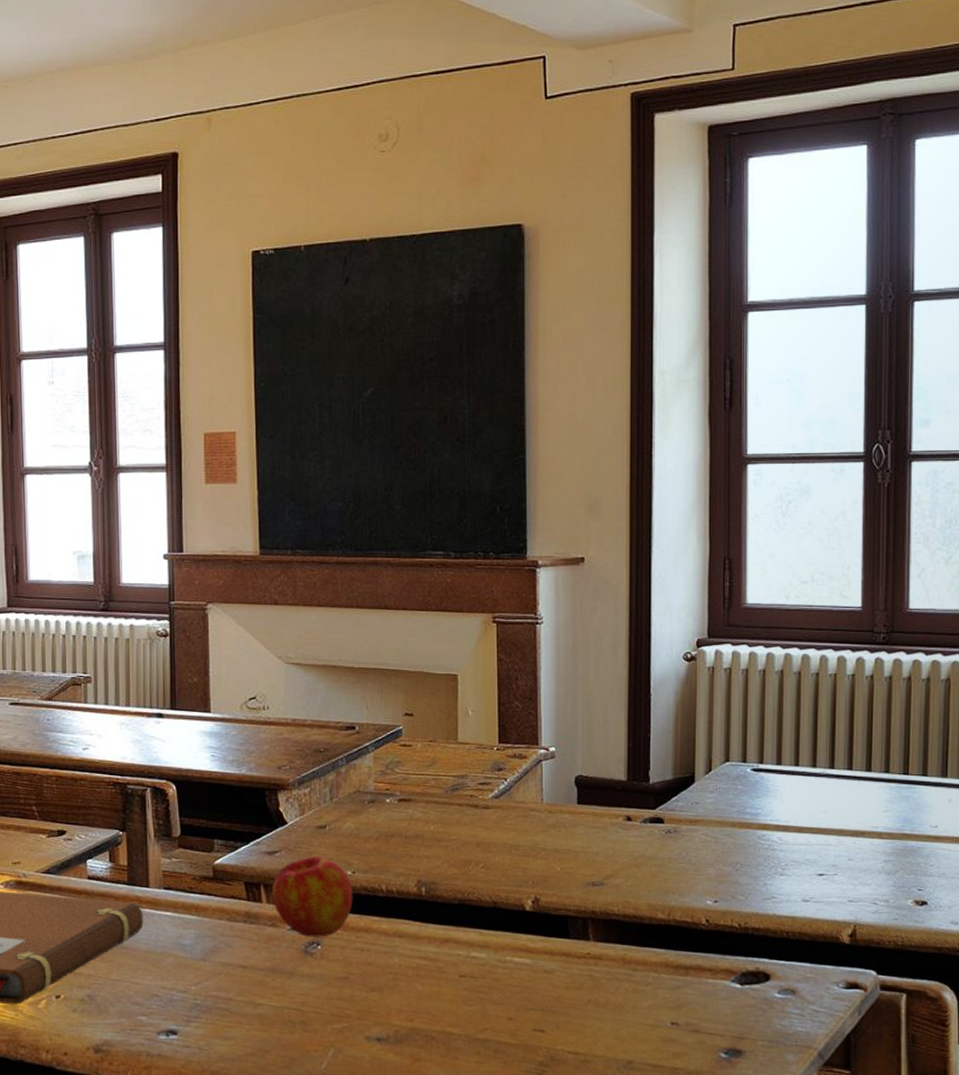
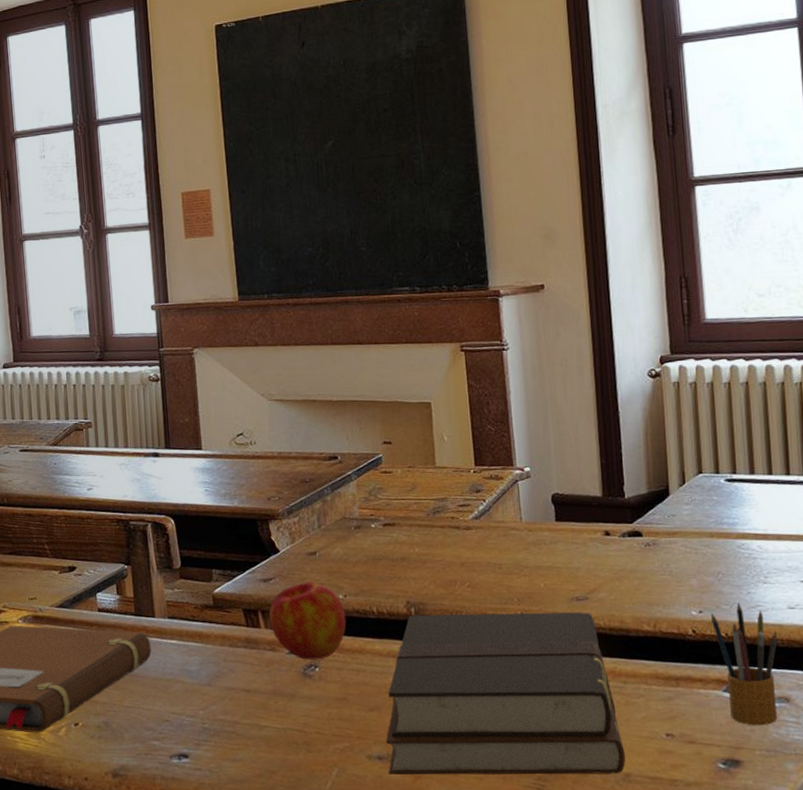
bible: none [386,894,628,1061] -> present [386,612,626,775]
pencil box: none [725,893,789,1017] -> present [710,602,777,726]

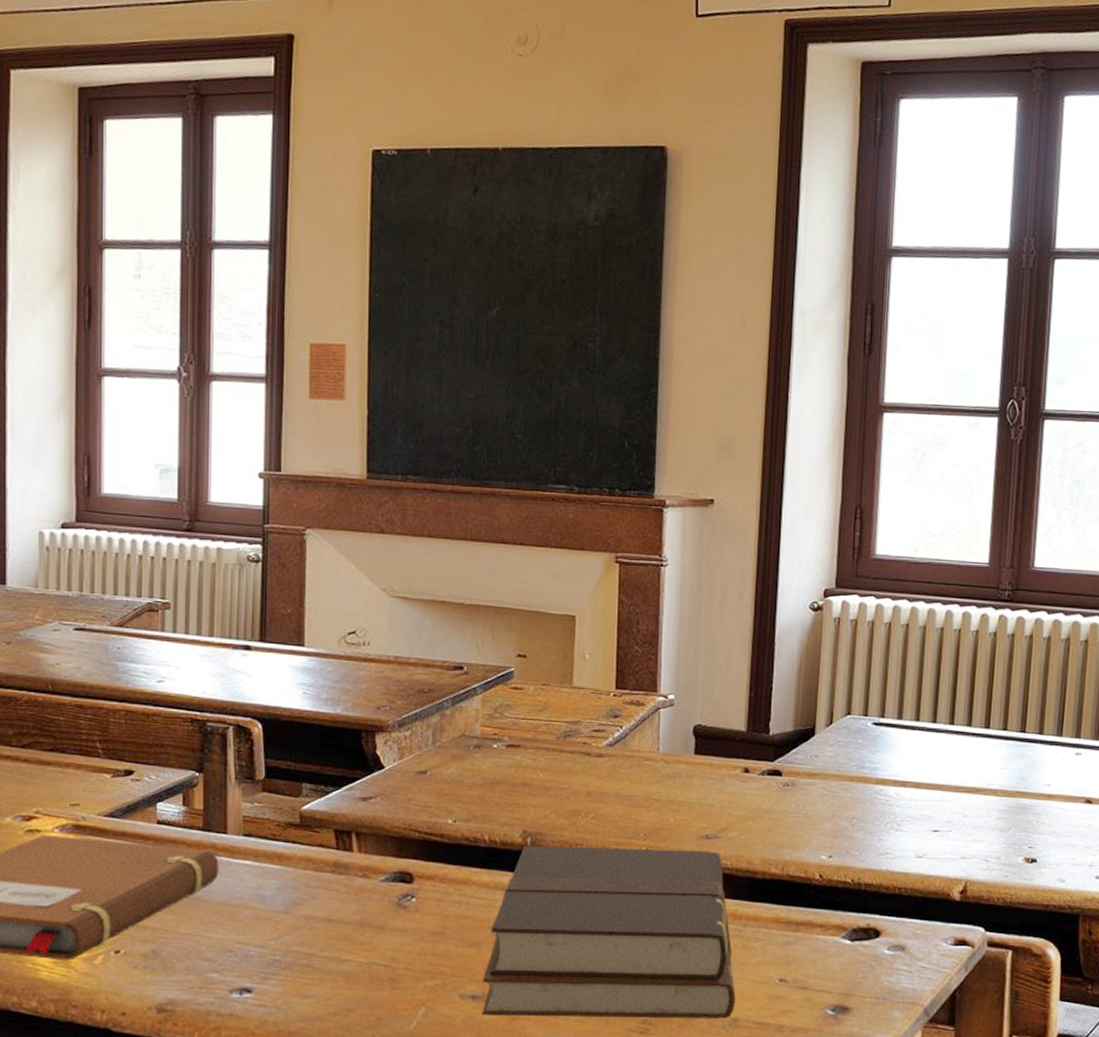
apple: present [268,582,346,660] -> none [364,803,453,889]
pencil box: present [710,602,777,726] -> none [839,849,902,974]

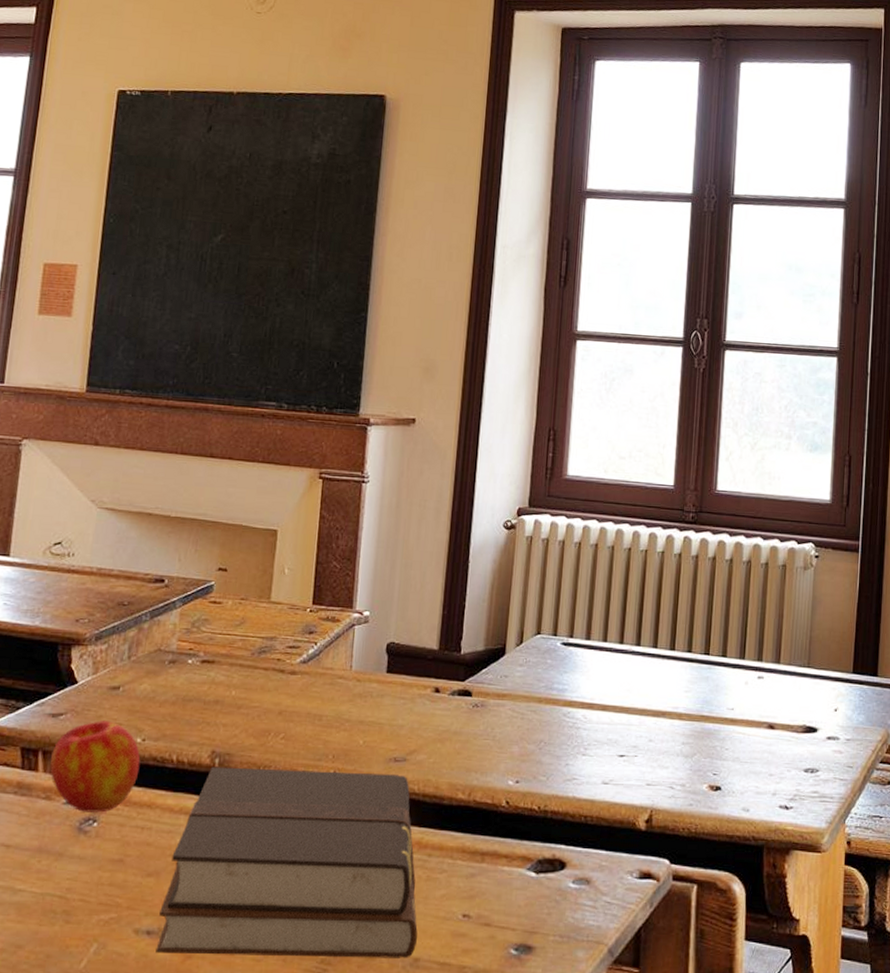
apple: none [364,803,453,889] -> present [50,721,141,813]

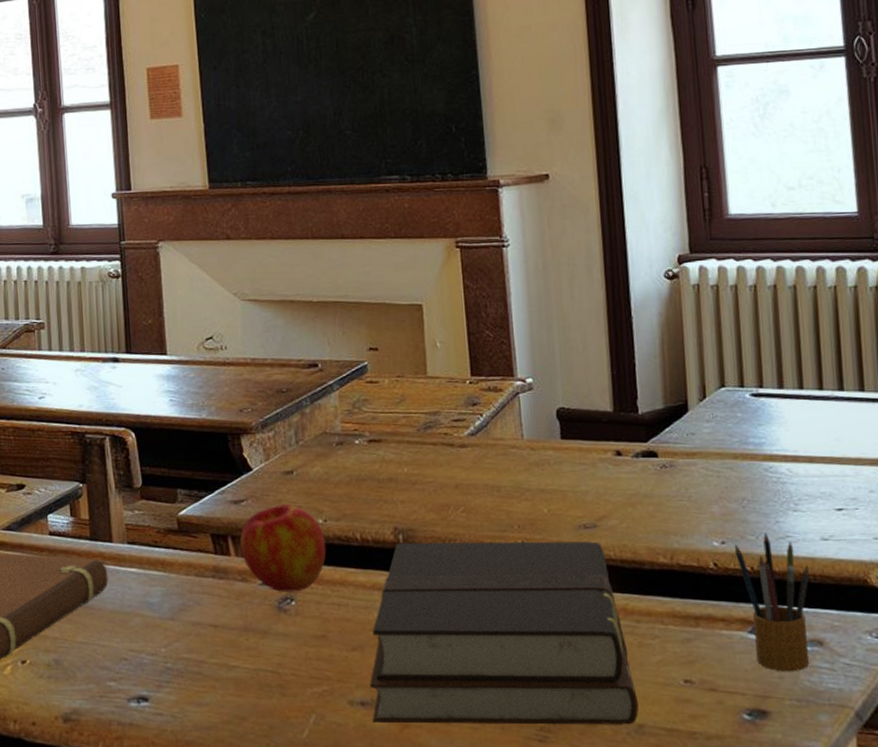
pencil box: none [526,774,588,909] -> present [734,532,809,672]

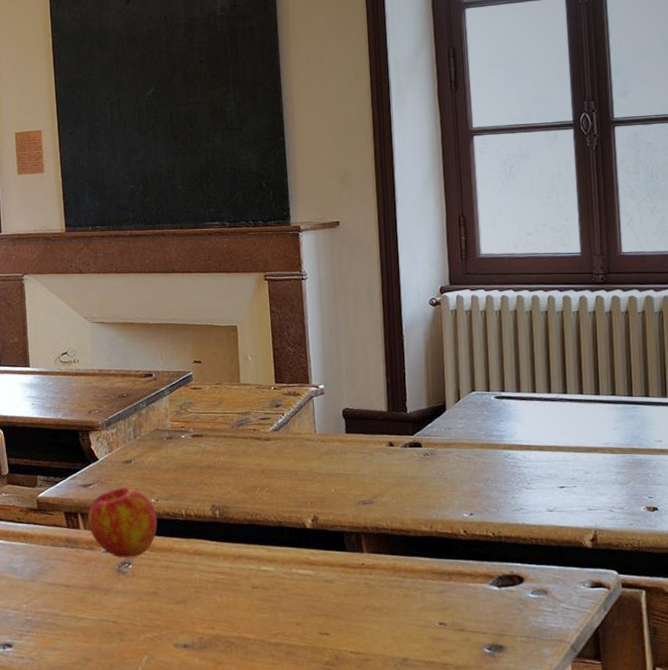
bible: present [370,541,639,725] -> none [191,514,403,661]
pencil box: present [734,532,809,672] -> none [480,506,537,615]

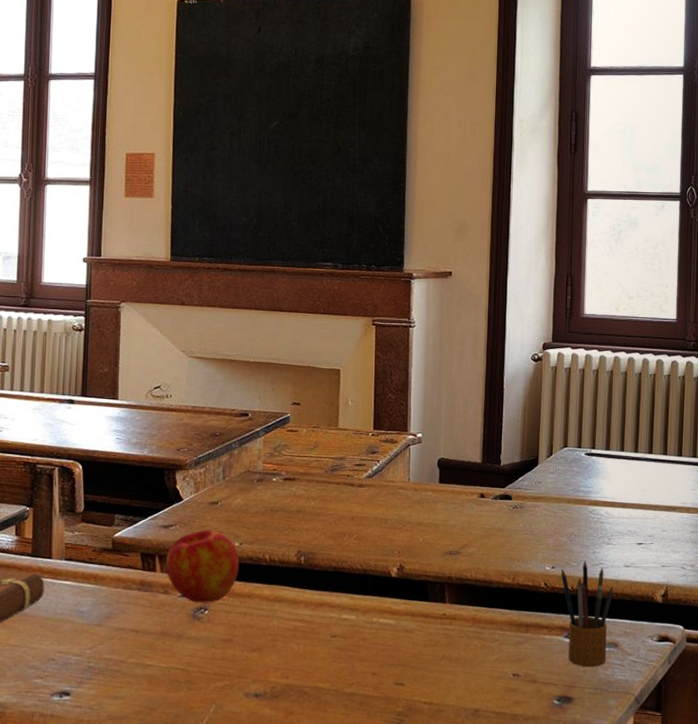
pencil box: none [480,506,537,615] -> present [560,560,613,668]

